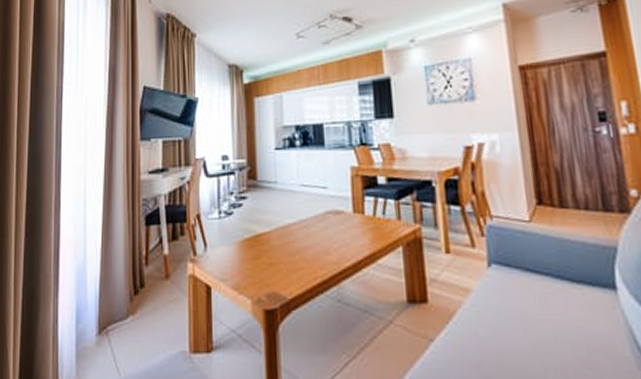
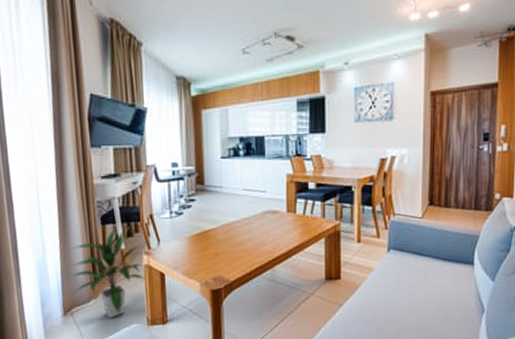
indoor plant: none [107,227,189,342] -> present [68,226,145,319]

